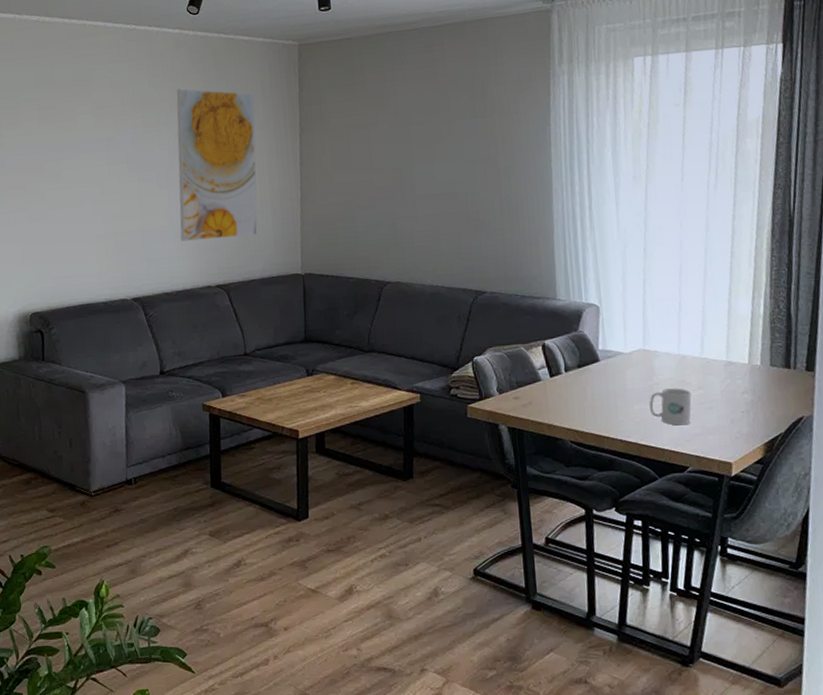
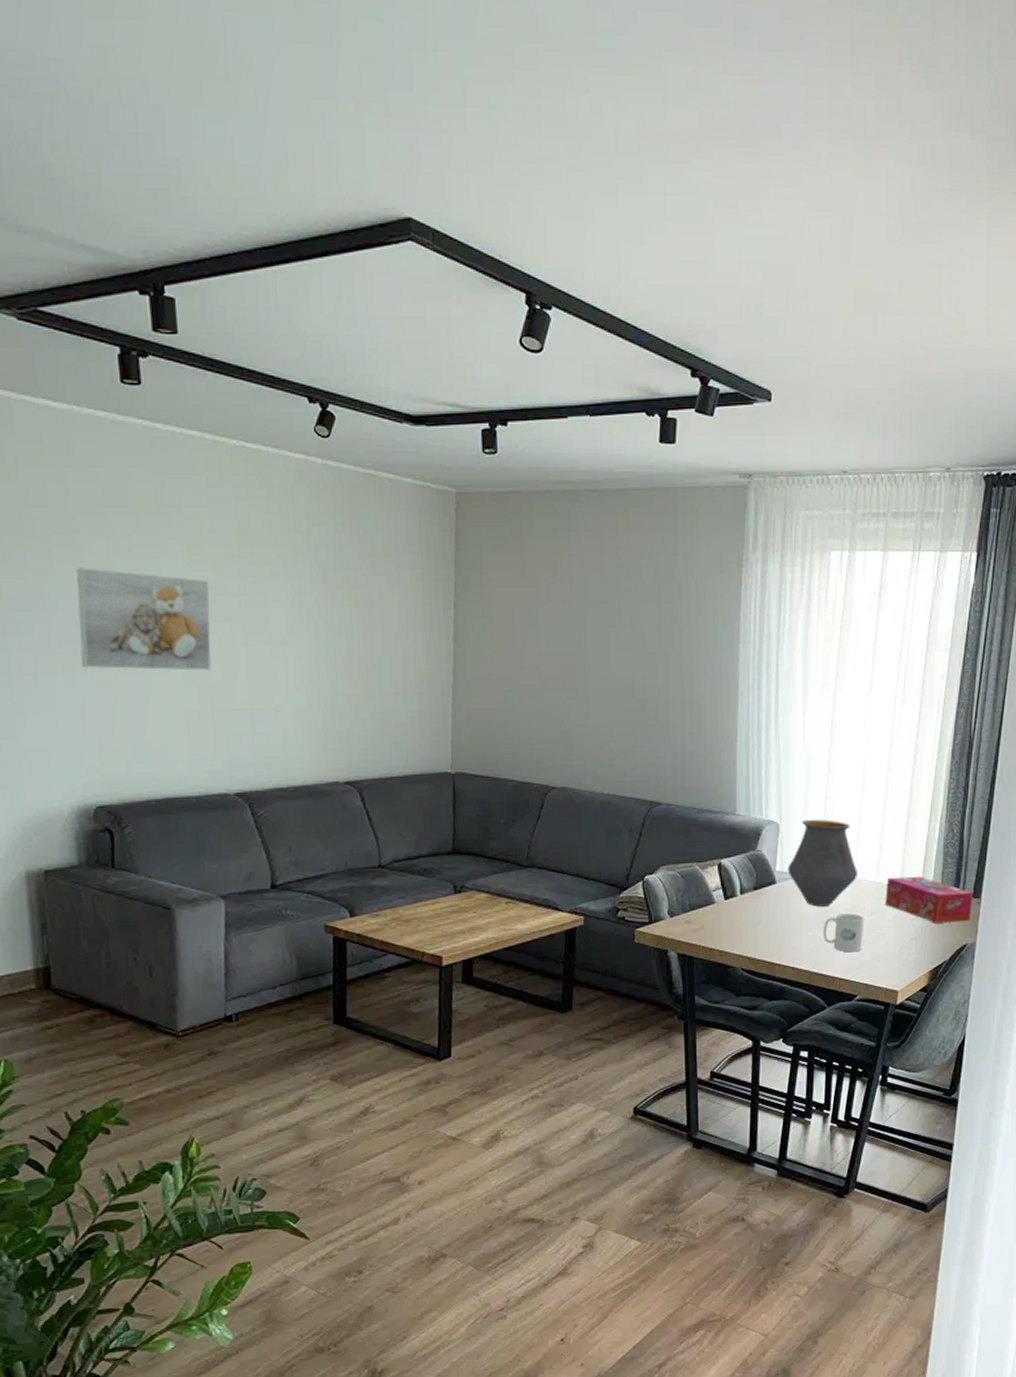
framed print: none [18,132,113,208] -> present [76,568,211,671]
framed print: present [176,88,258,242] -> none [298,531,400,725]
vase: none [610,300,681,383] -> present [787,819,857,907]
tissue box: none [711,351,807,397] -> present [885,876,974,923]

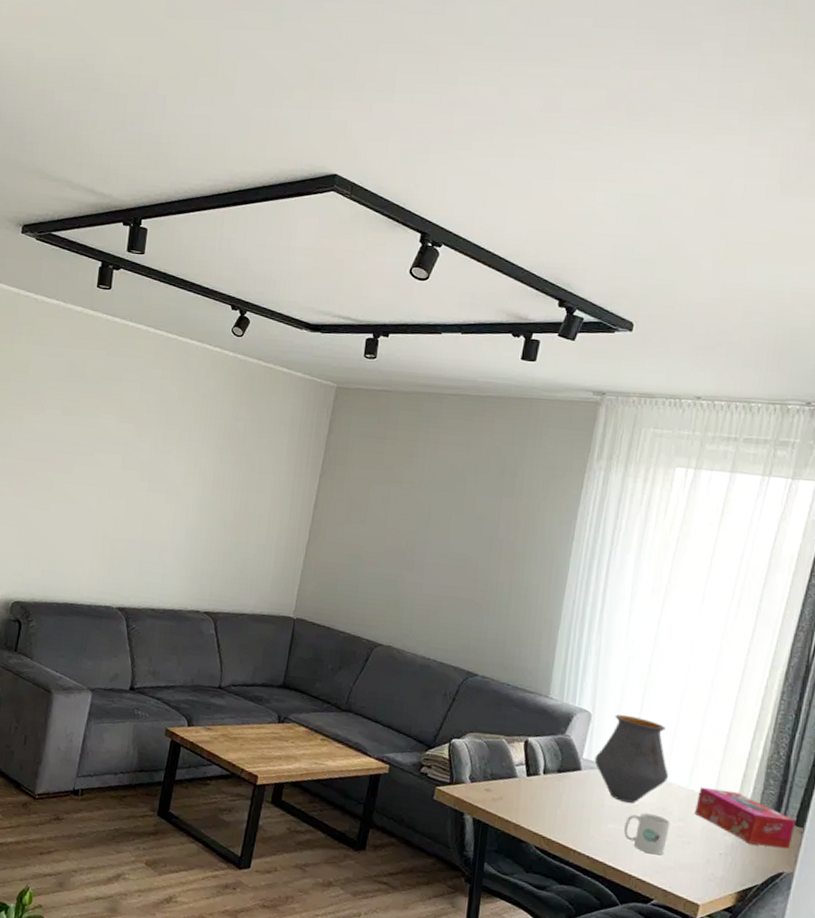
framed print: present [76,568,211,671] -> none [27,419,131,508]

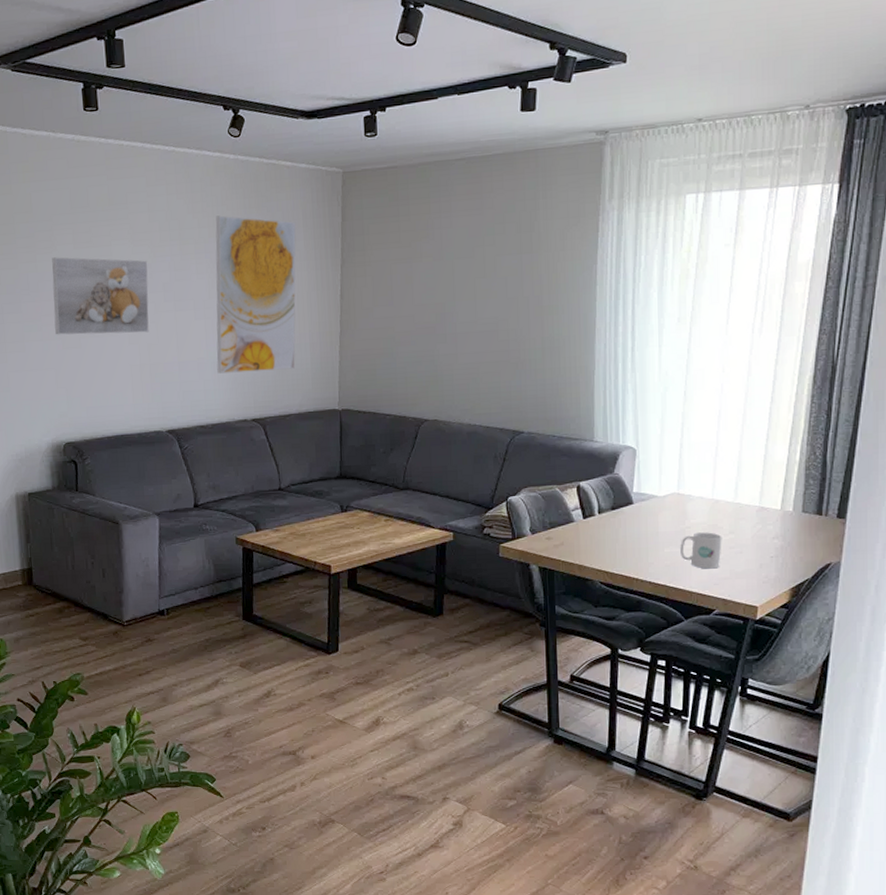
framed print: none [27,419,131,508] -> present [52,257,149,335]
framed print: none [178,407,283,569] -> present [215,215,296,374]
vase: present [594,714,668,803] -> none [644,444,715,526]
tissue box: present [695,786,796,850] -> none [744,497,838,543]

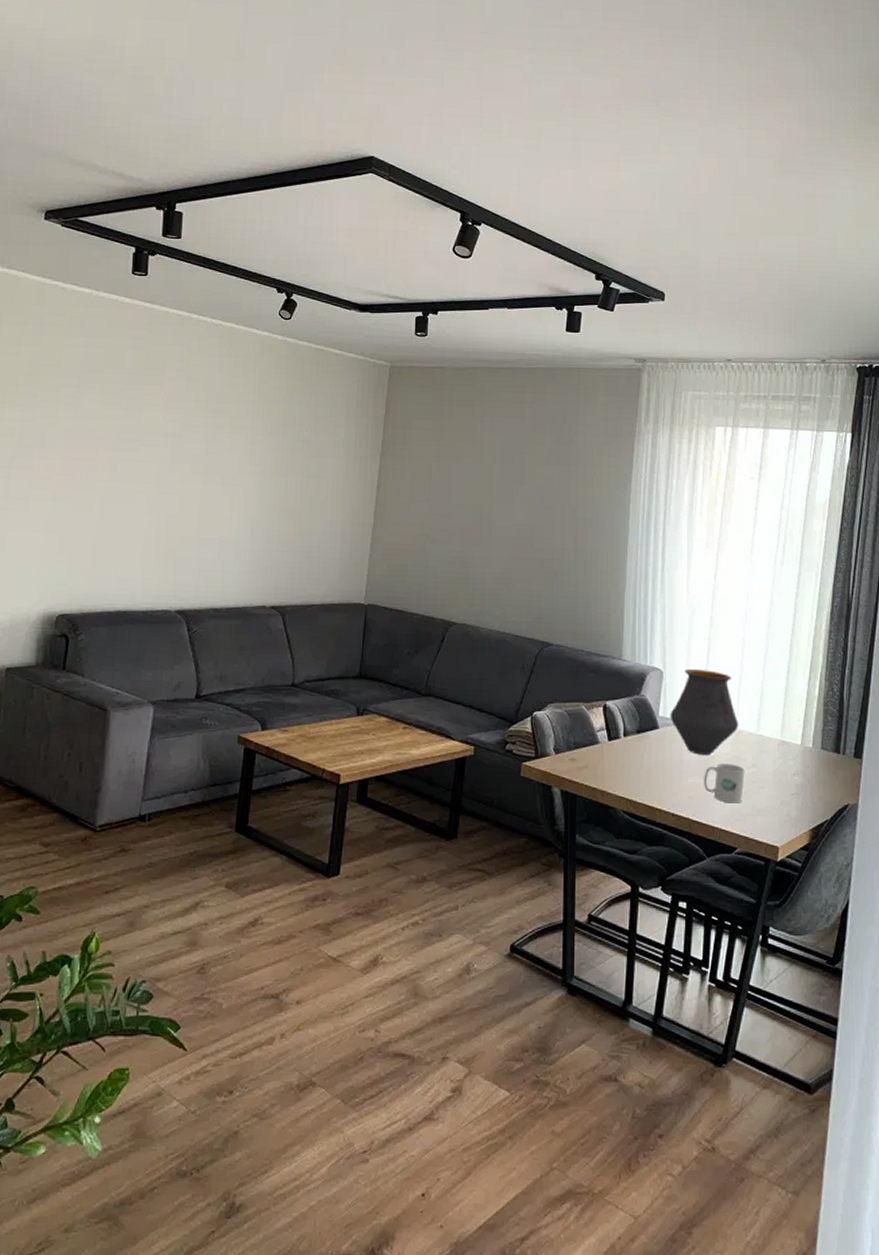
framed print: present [52,257,149,335] -> none [66,415,179,504]
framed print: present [215,215,296,374] -> none [239,393,339,557]
vase: none [644,444,715,526] -> present [670,668,738,755]

